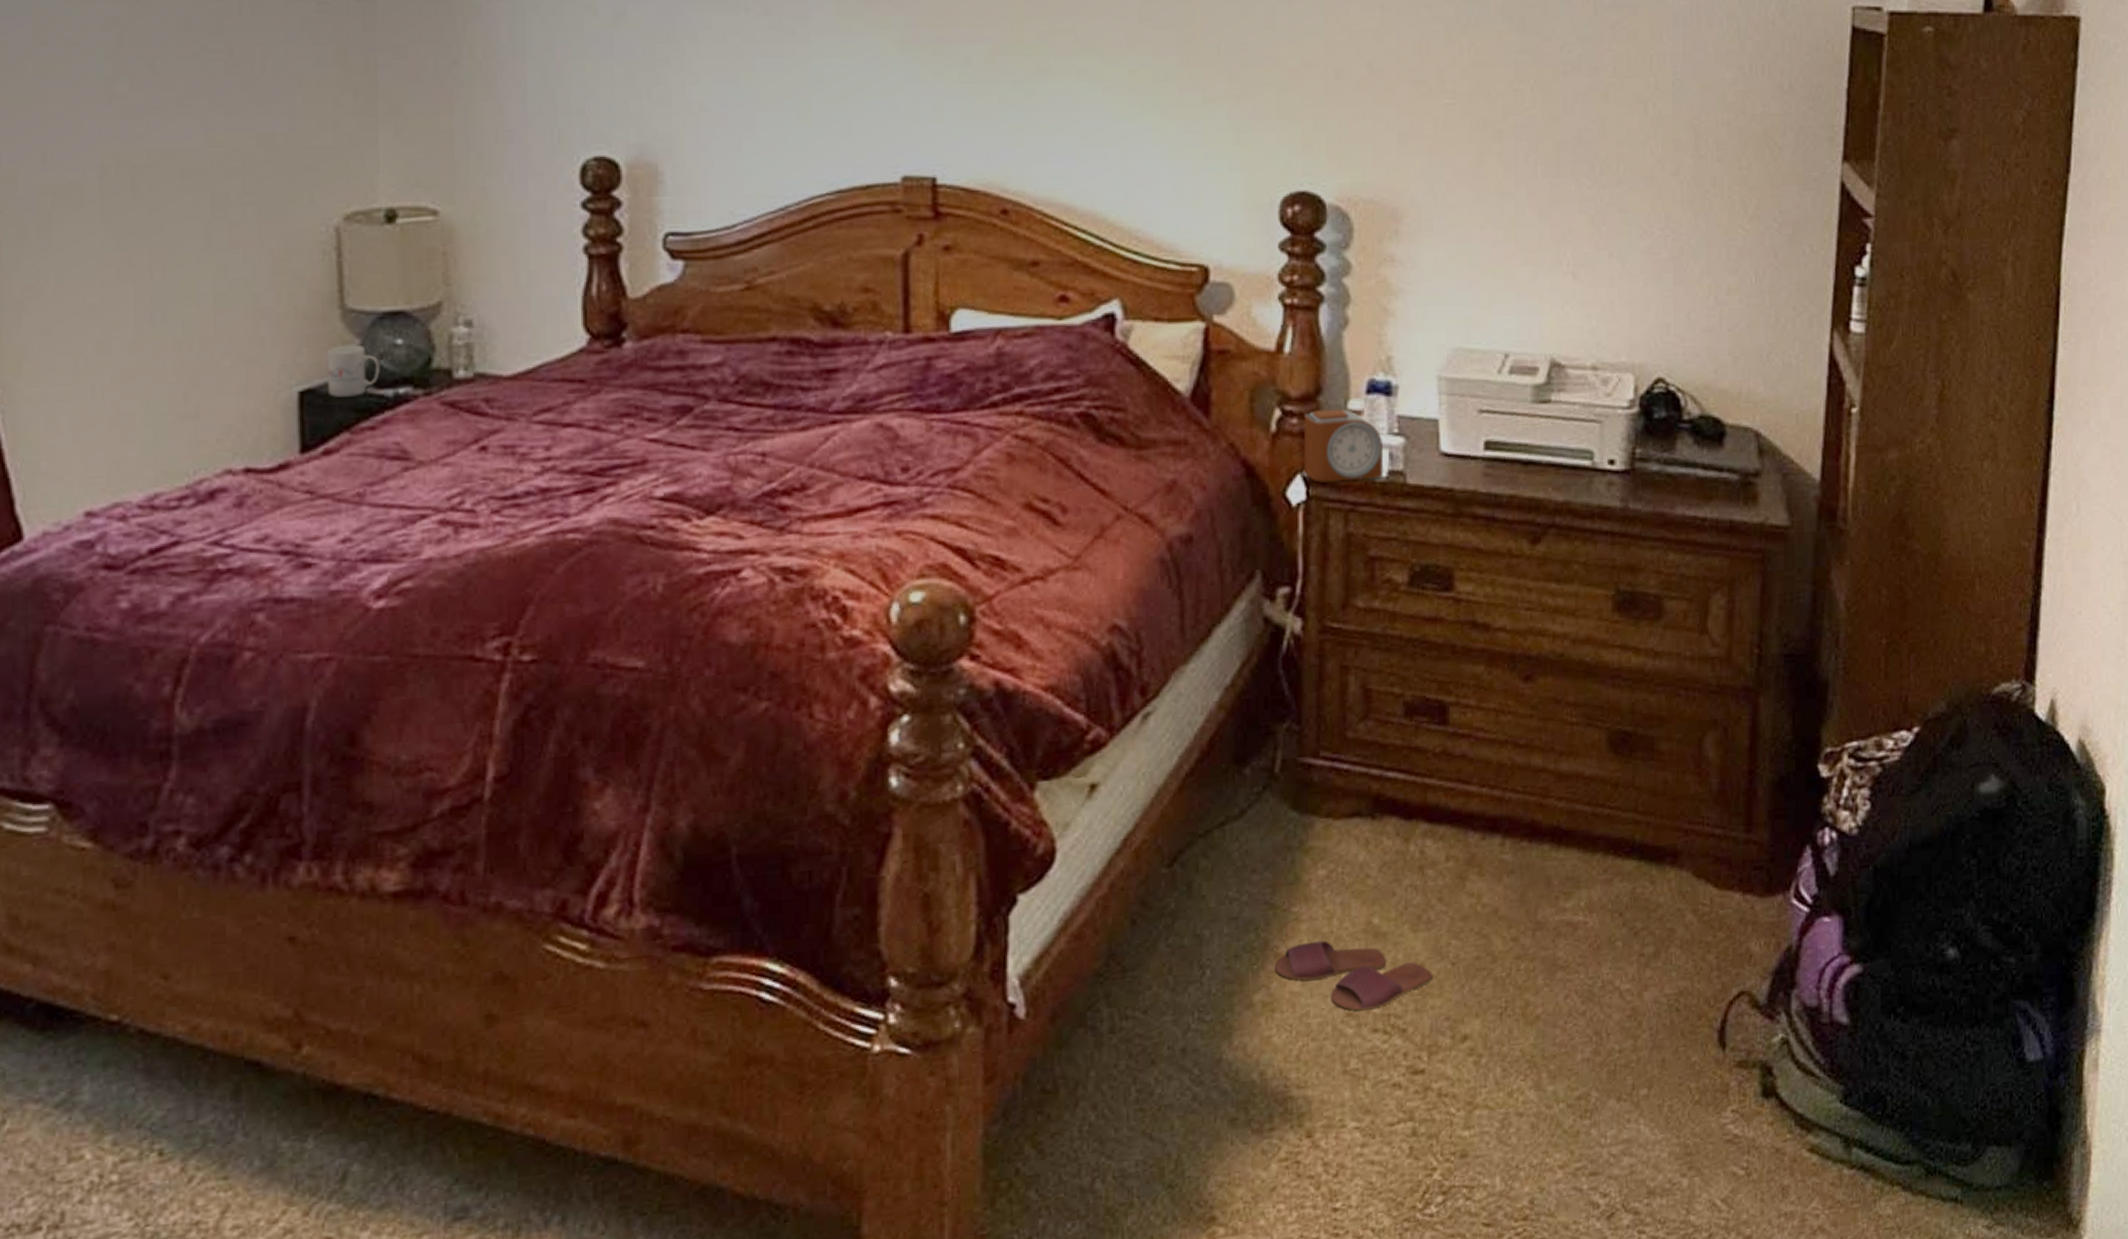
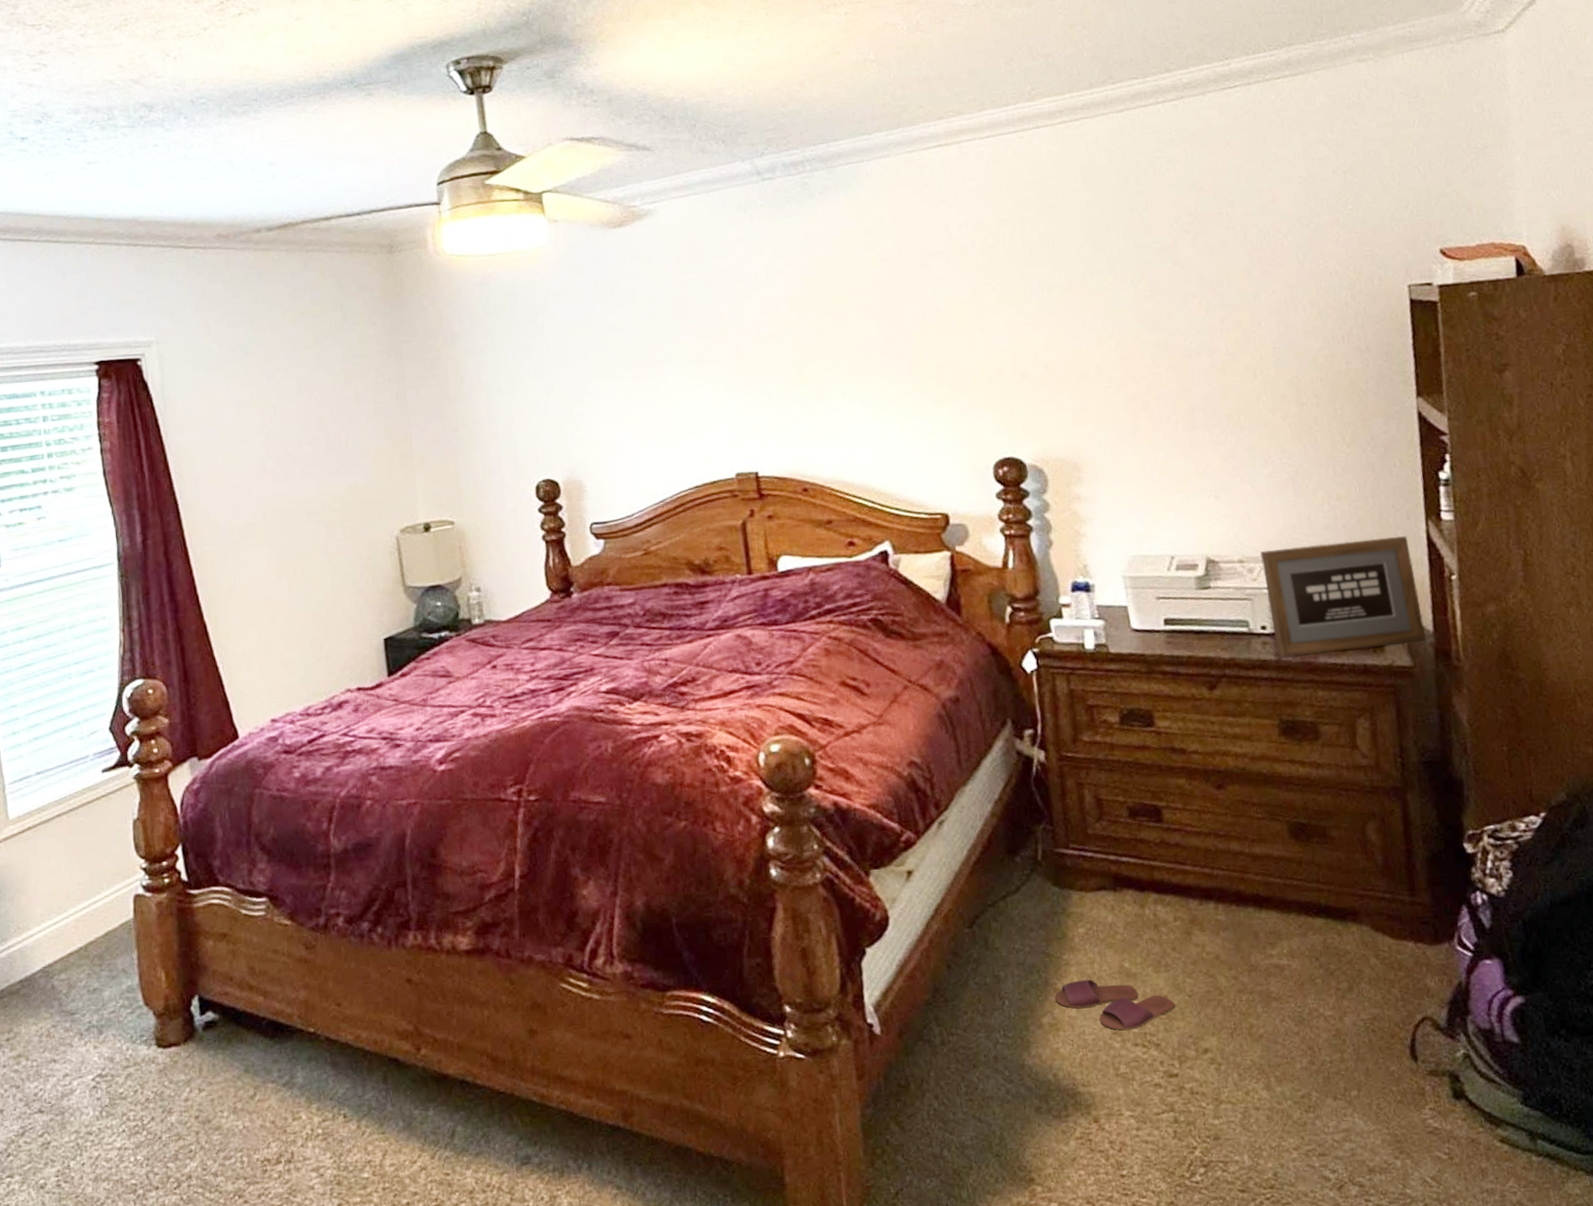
mug: present [326,344,380,397] -> none [397,607,429,641]
alarm clock: present [1304,409,1383,483] -> none [1028,603,1091,656]
picture frame: none [1621,348,1811,504] -> present [1260,535,1426,657]

